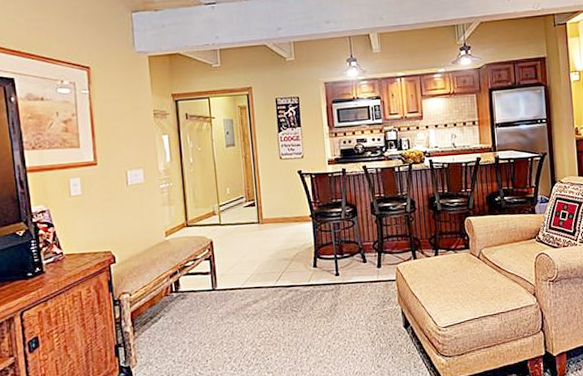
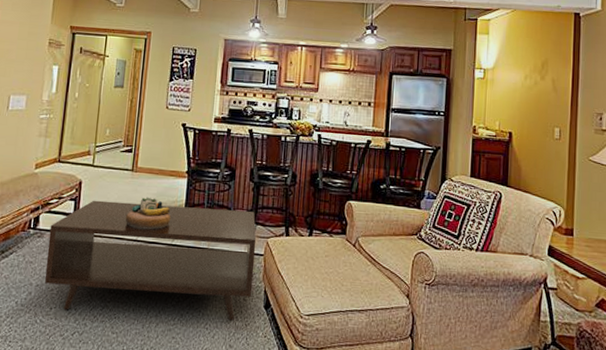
coffee table: none [191,242,391,360] -> present [44,200,256,321]
decorative bowl: none [260,245,304,276] -> present [125,197,171,230]

